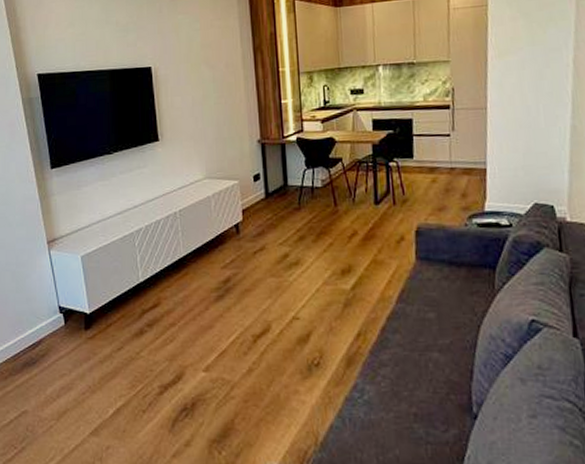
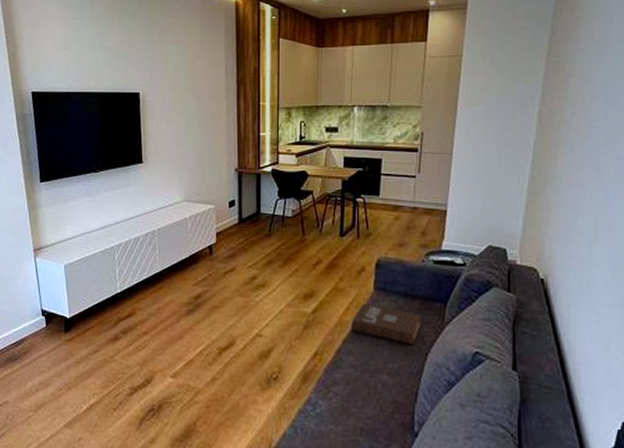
book: none [394,275,470,317] -> present [351,303,421,345]

